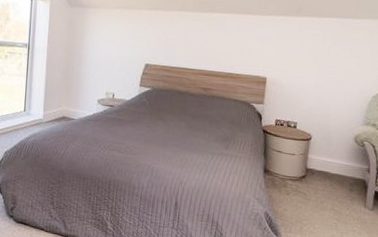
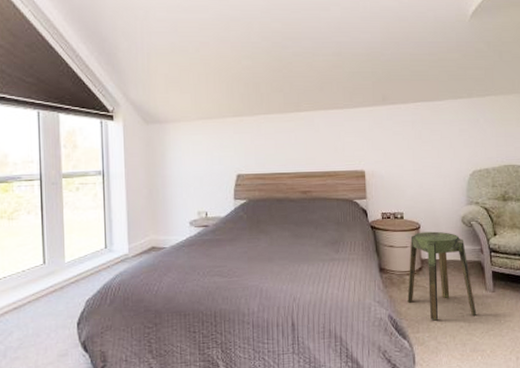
stool: none [285,143,353,228] -> present [407,231,476,321]

